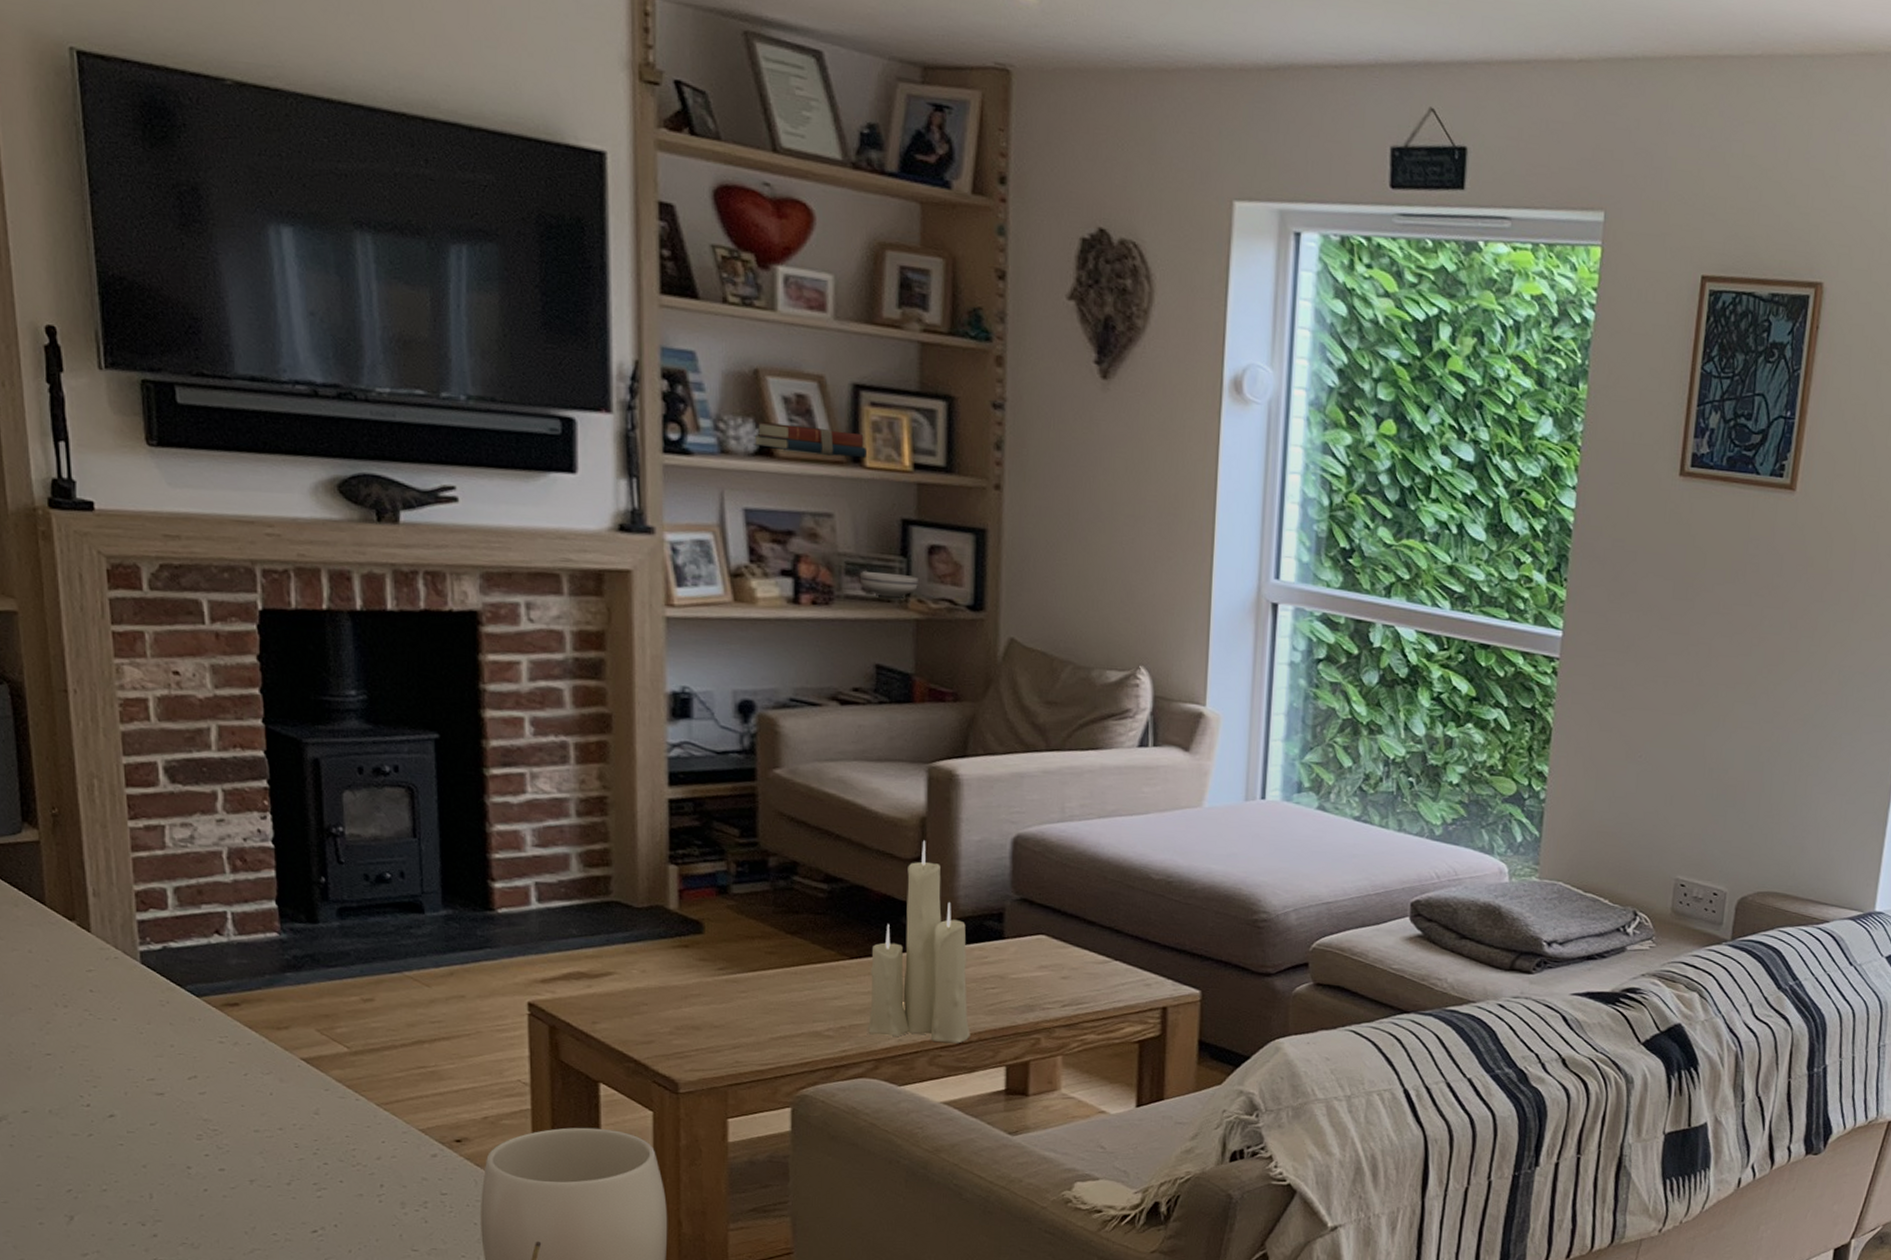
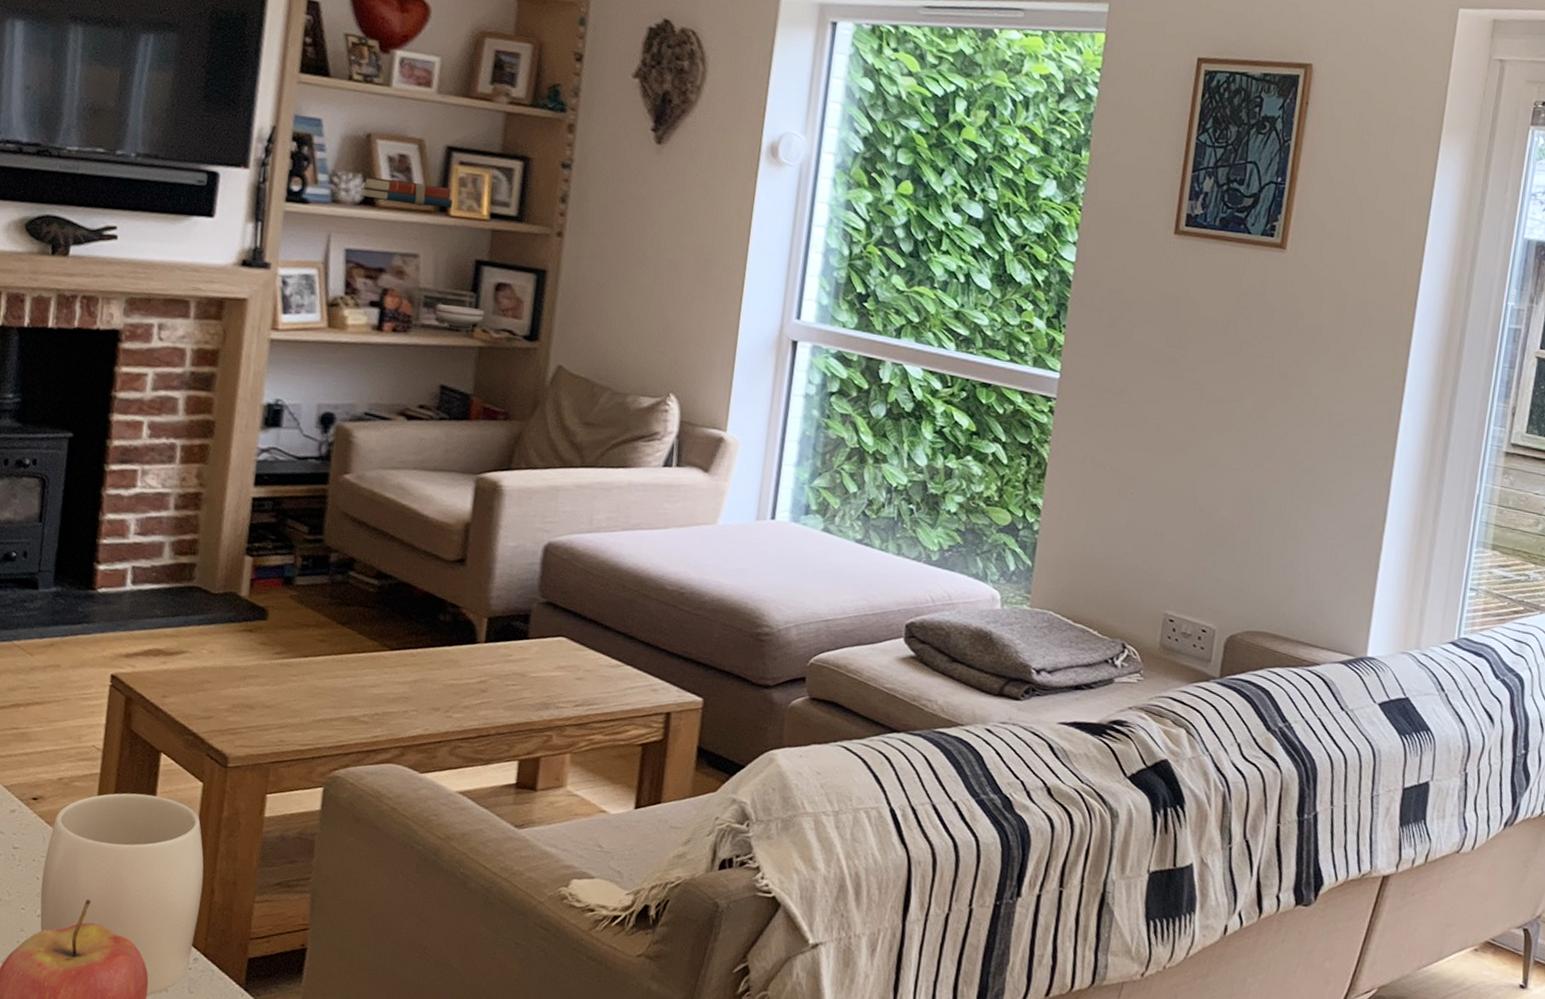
candle: present [867,840,970,1044] -> none [398,544,495,736]

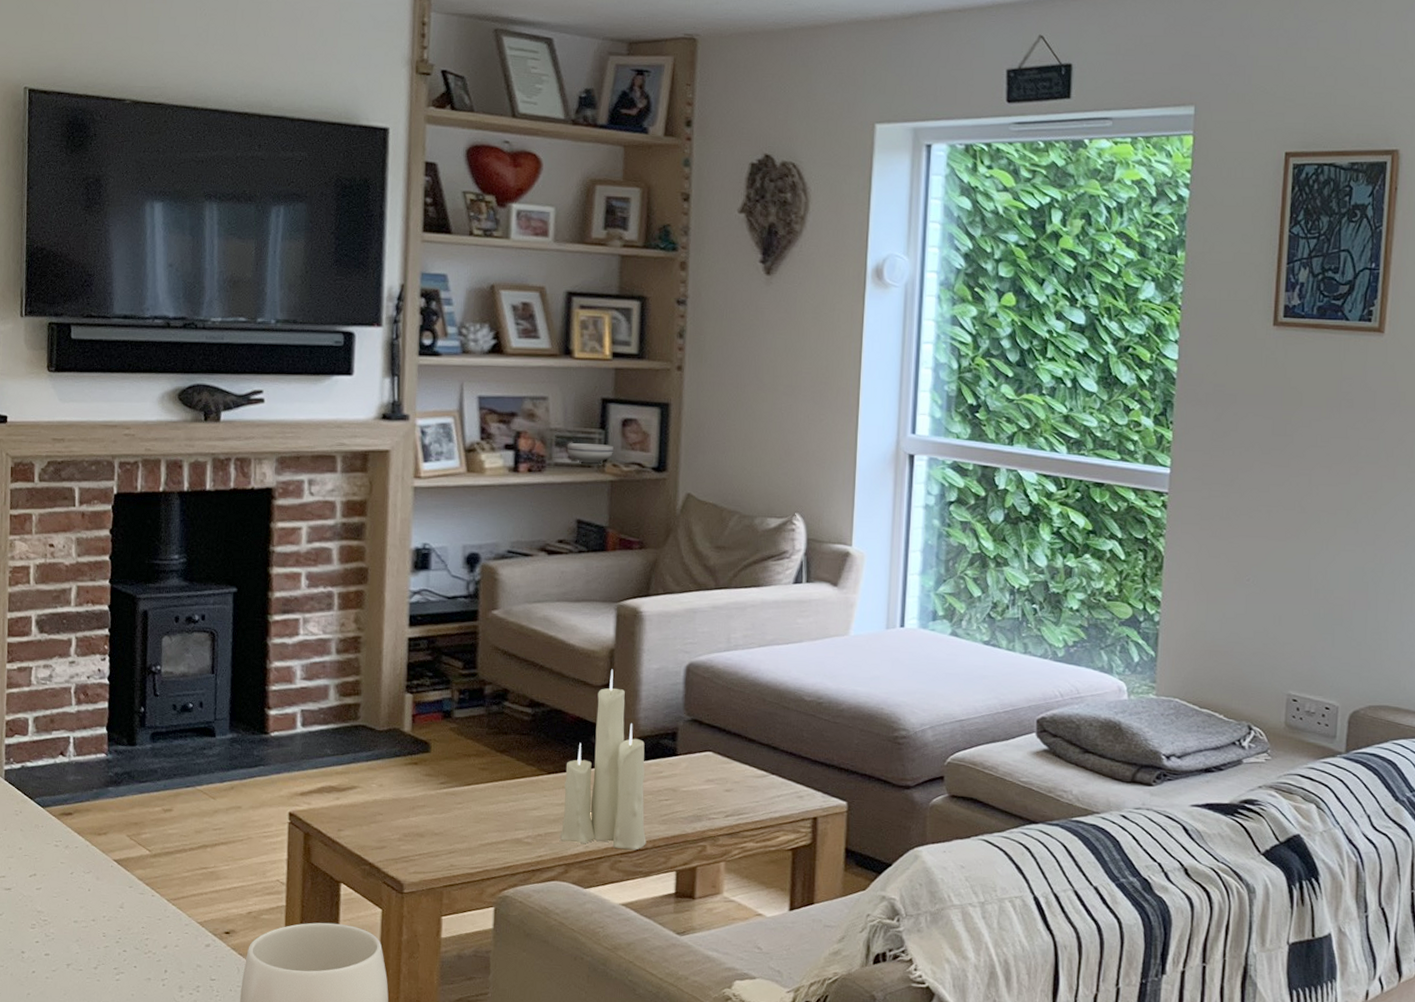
books: present [360,177,453,209] -> none [488,326,576,351]
candle: none [398,544,495,736] -> present [559,669,646,850]

